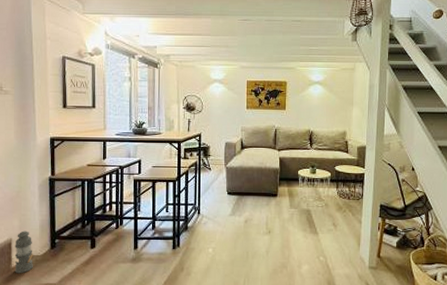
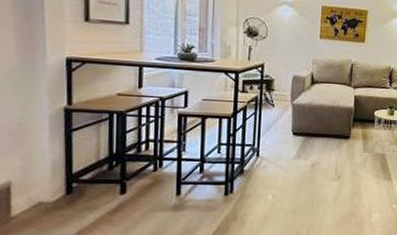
lantern: present [14,231,33,274] -> none [15,172,41,224]

